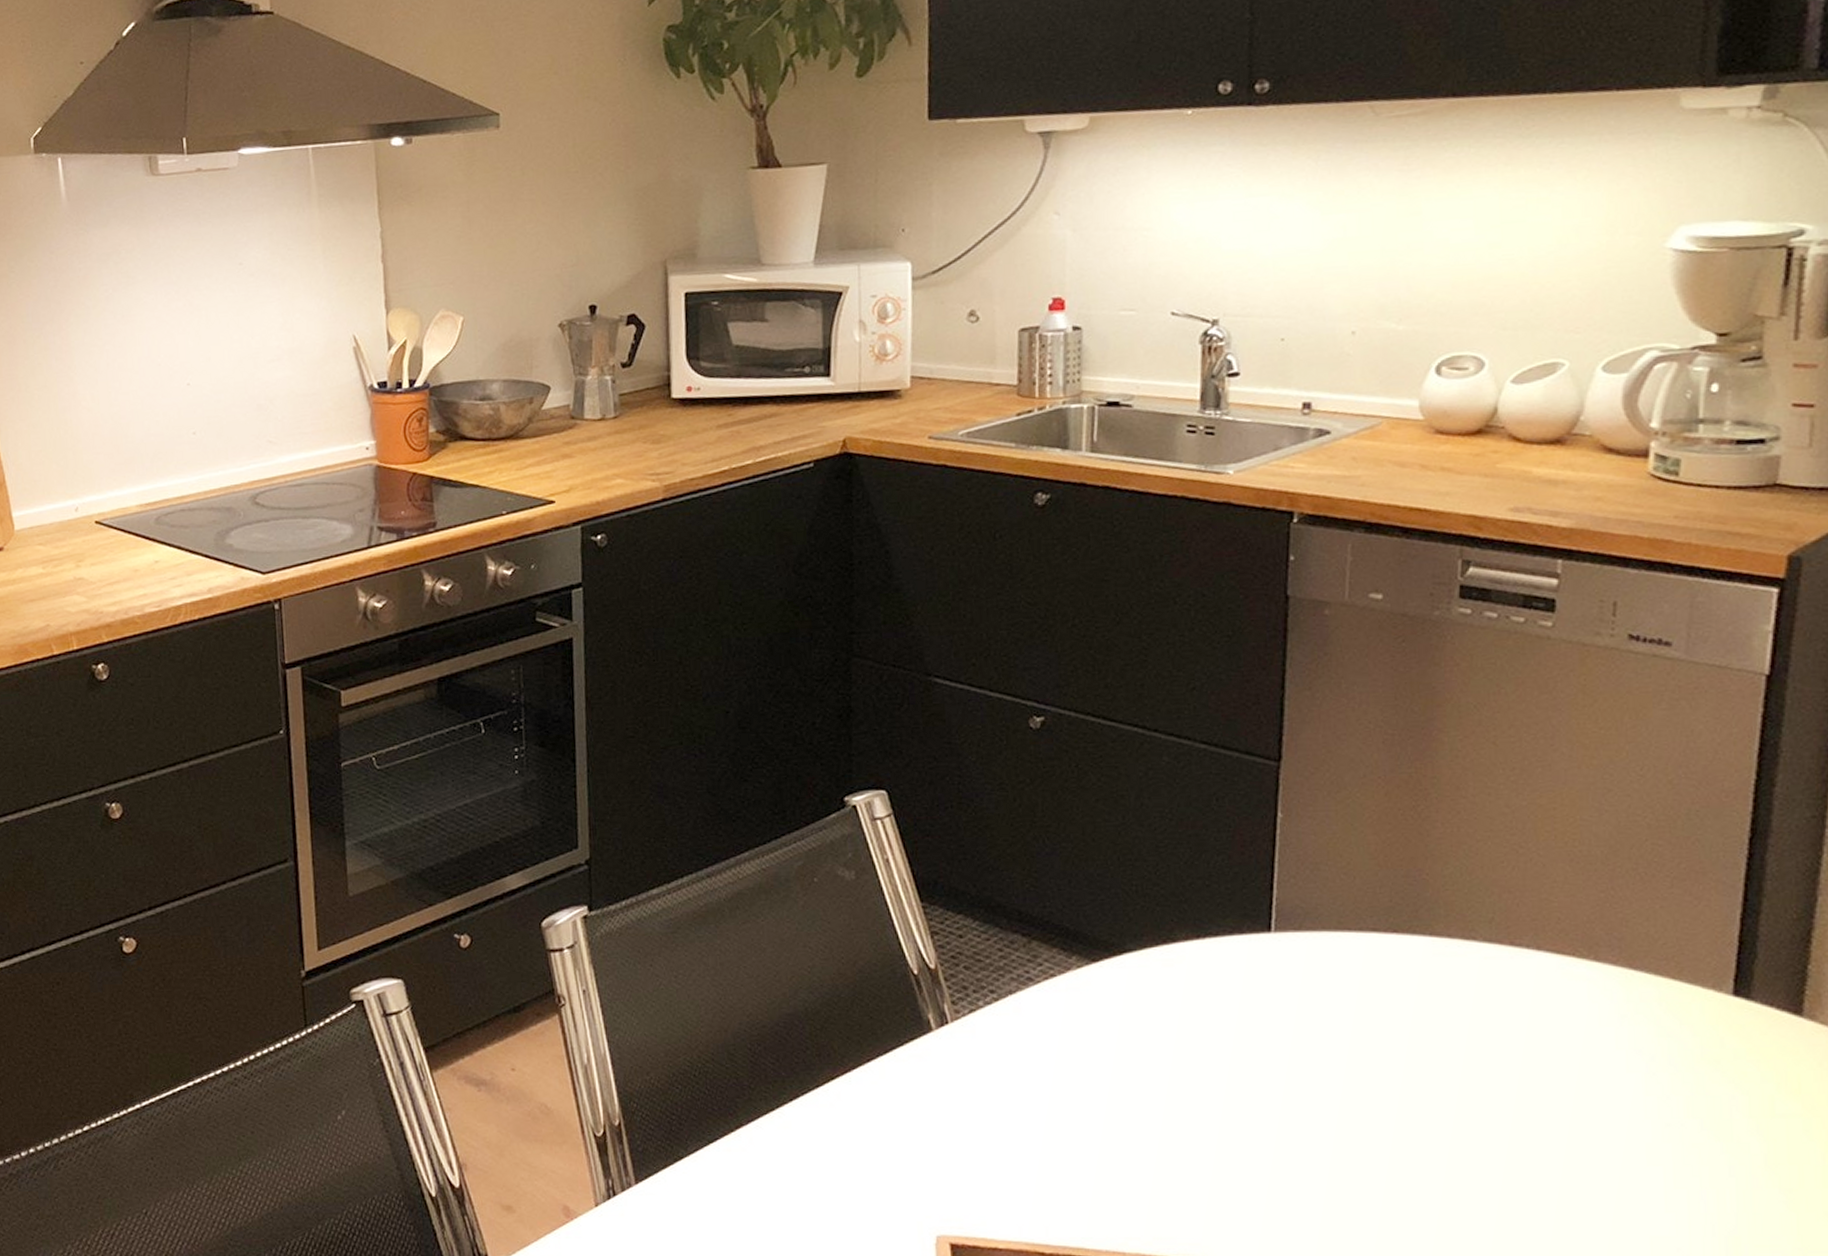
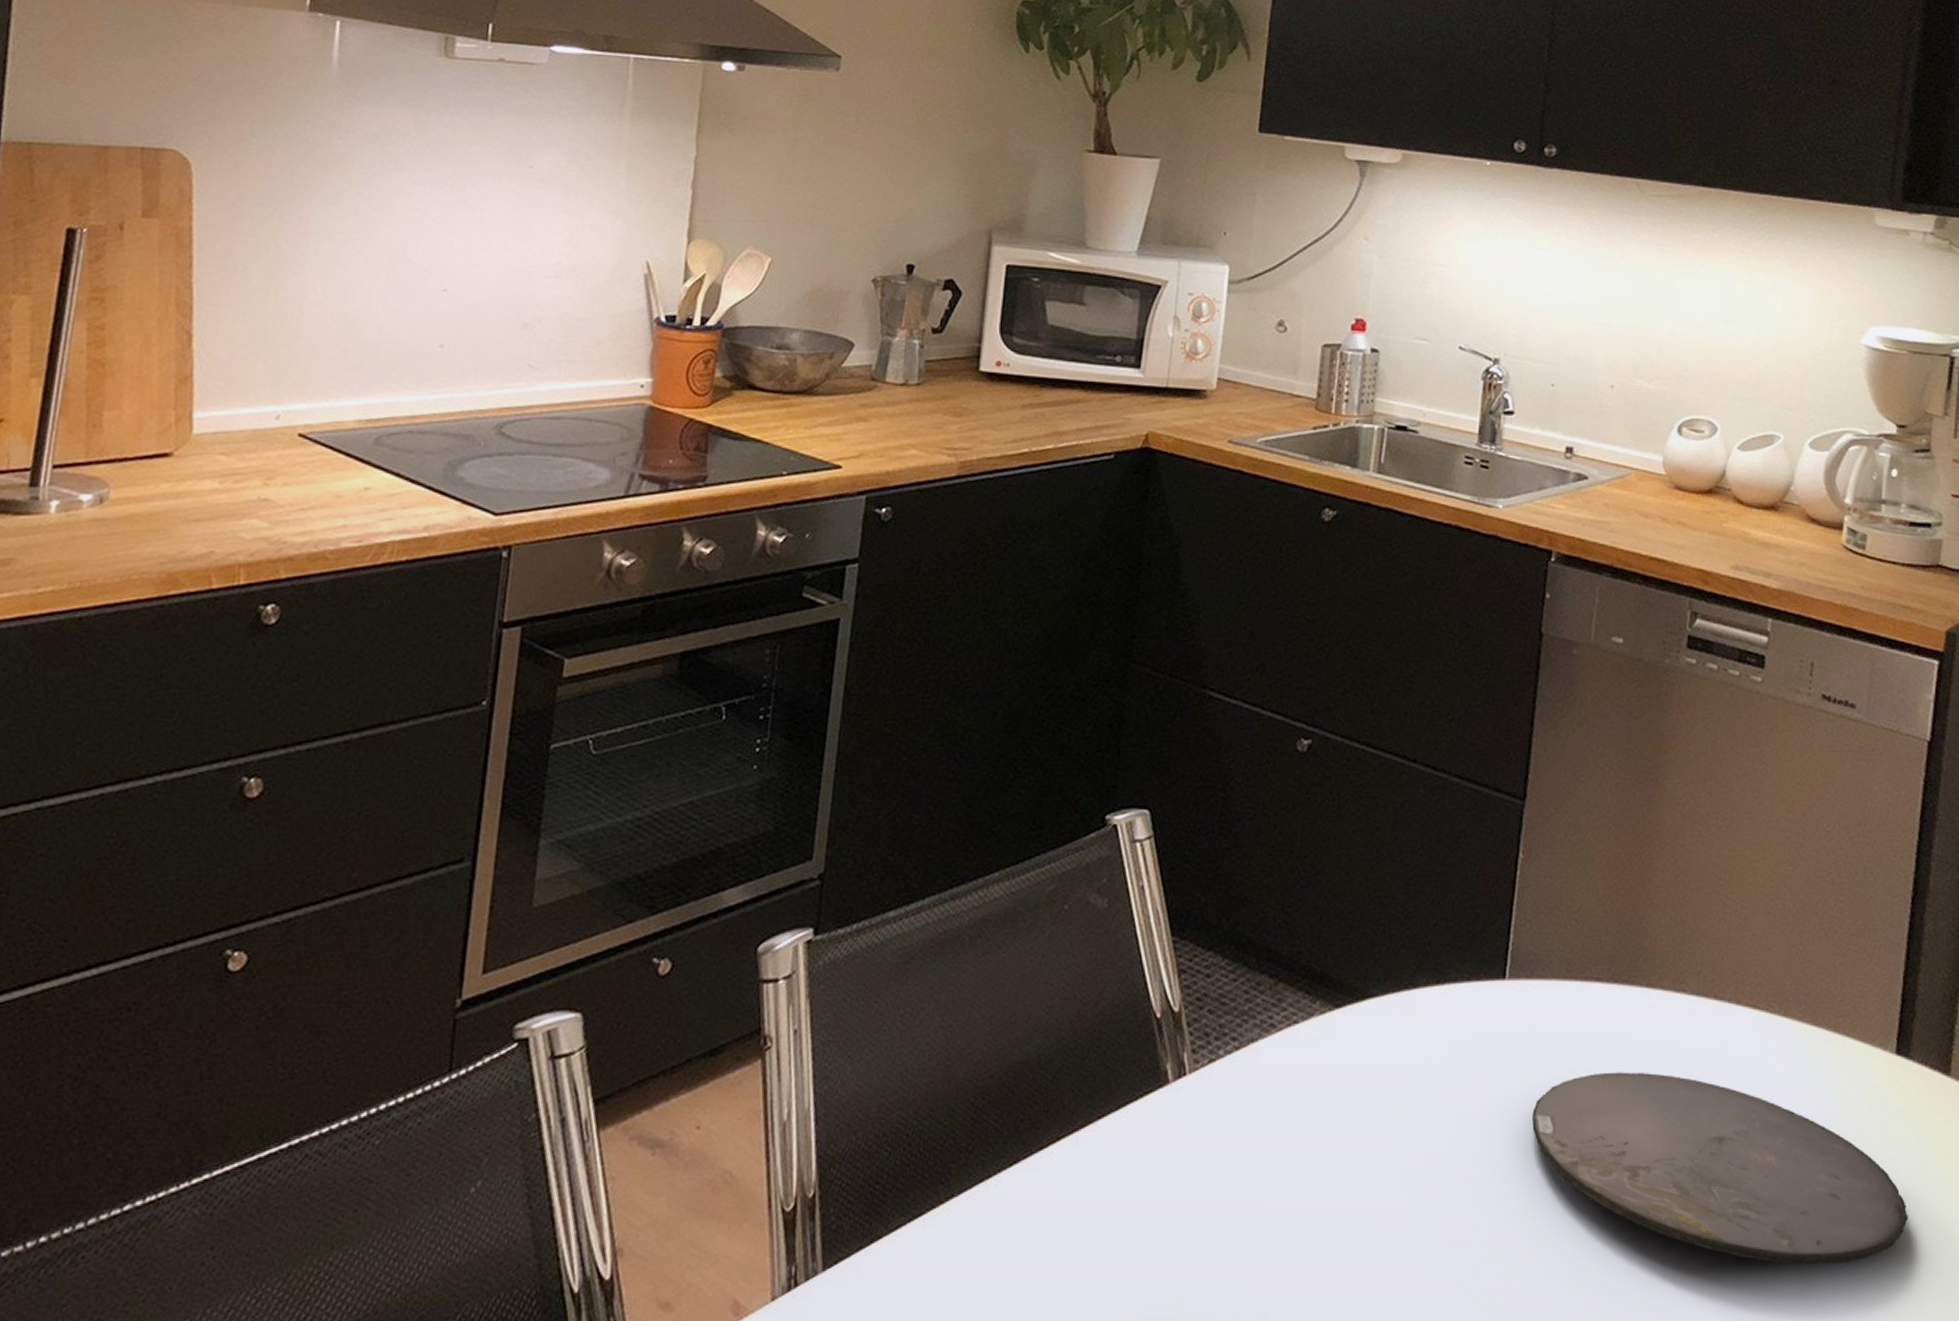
plate: none [1310,1016,1752,1197] -> present [1532,1072,1908,1265]

